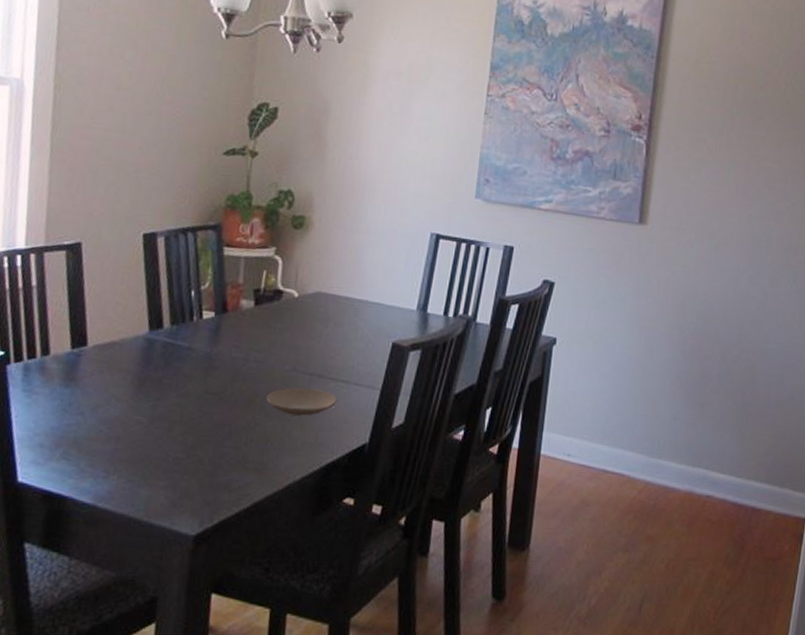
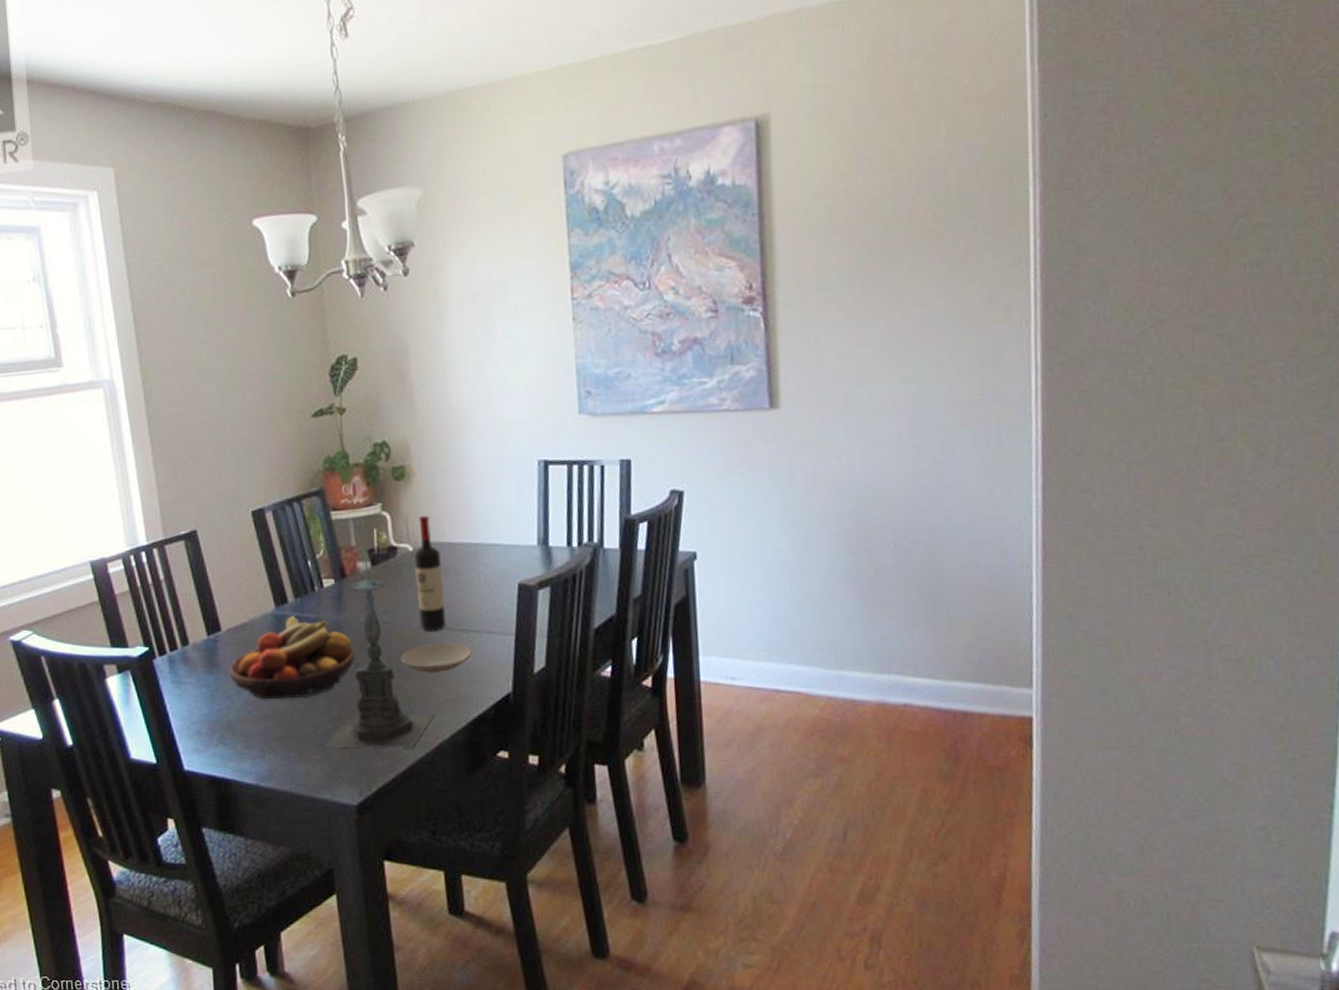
fruit bowl: none [87,342,223,424] -> present [229,616,356,700]
candle holder: none [172,296,290,485] -> present [323,557,435,749]
wine bottle: none [291,265,325,376] -> present [414,515,446,631]

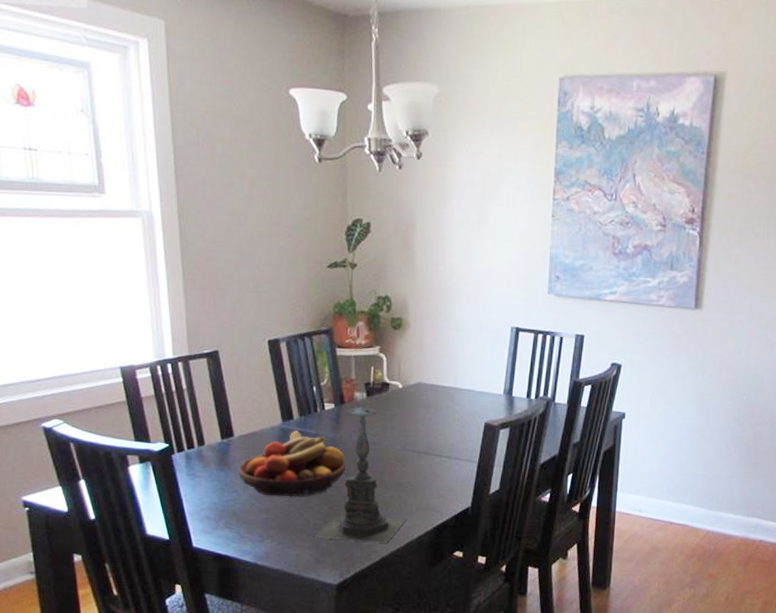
plate: present [401,643,473,673] -> none [384,463,443,487]
wine bottle: present [414,515,446,631] -> none [401,360,425,454]

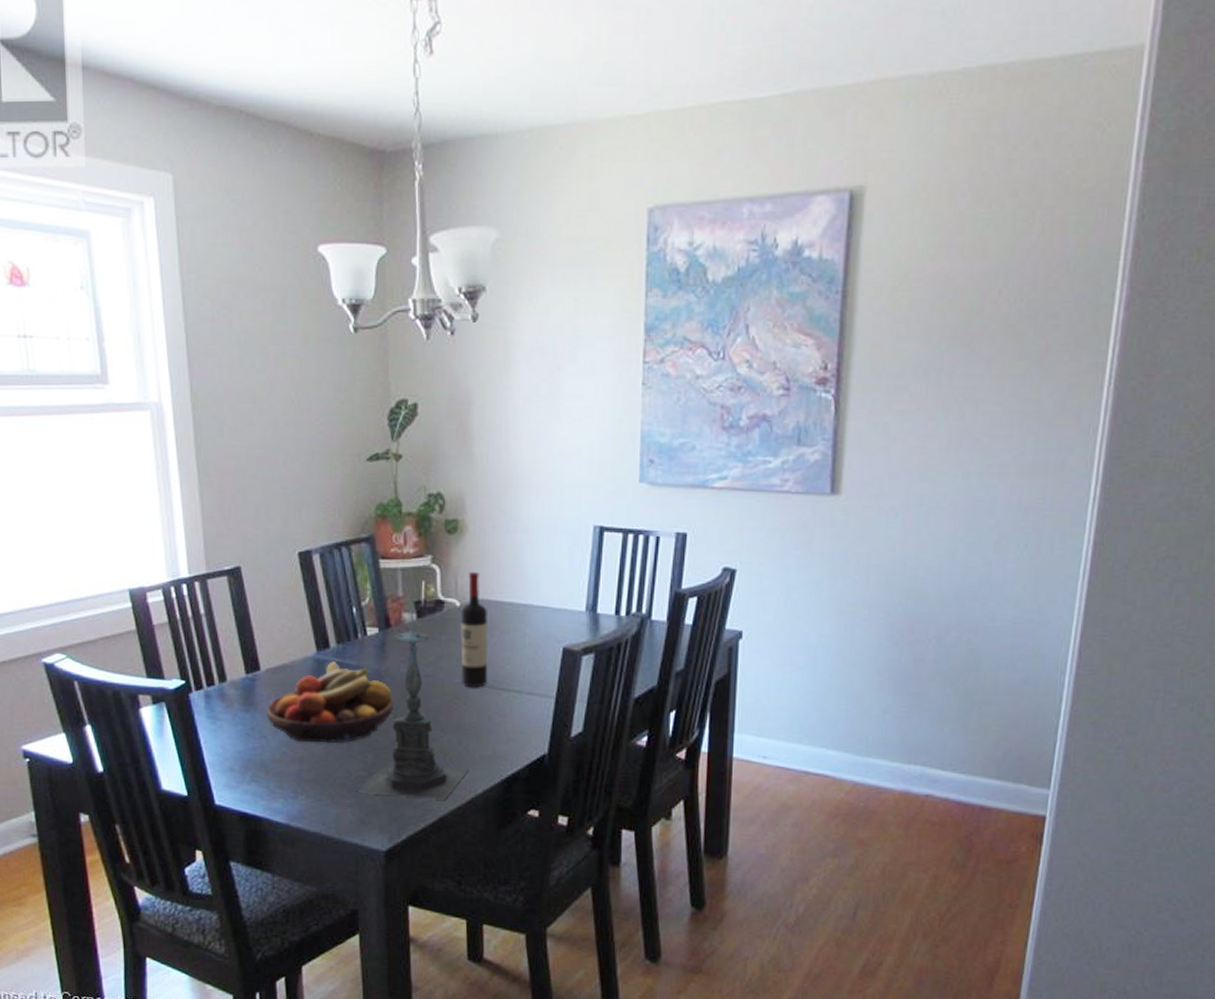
wine bottle: none [401,360,425,454] -> present [460,571,489,688]

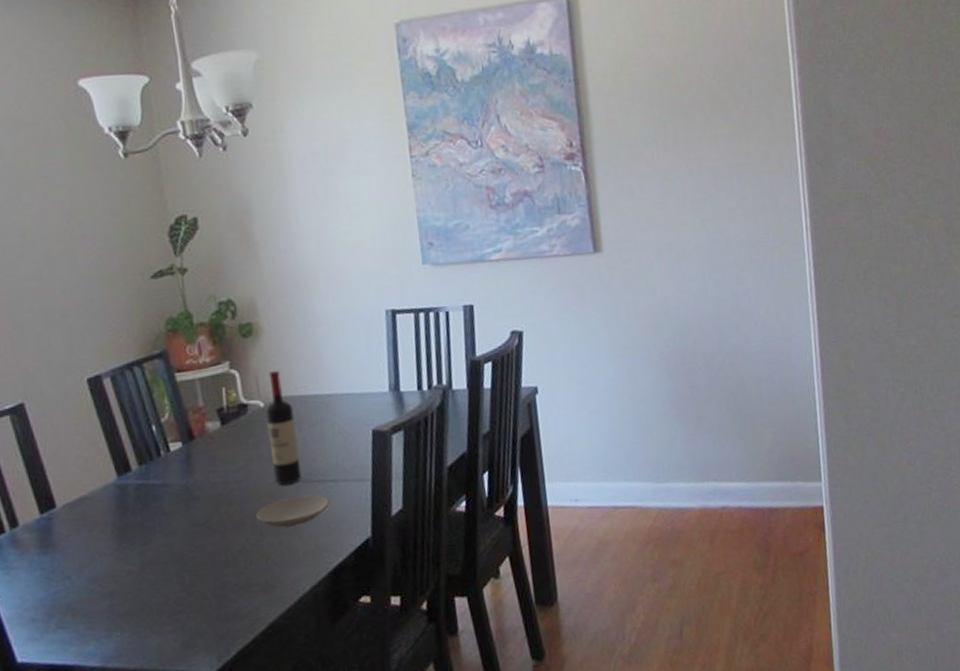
fruit bowl: present [266,661,395,744] -> none [67,484,208,576]
candle holder: present [356,609,469,800] -> none [176,417,294,616]
plate: none [440,700,512,729] -> present [256,494,331,528]

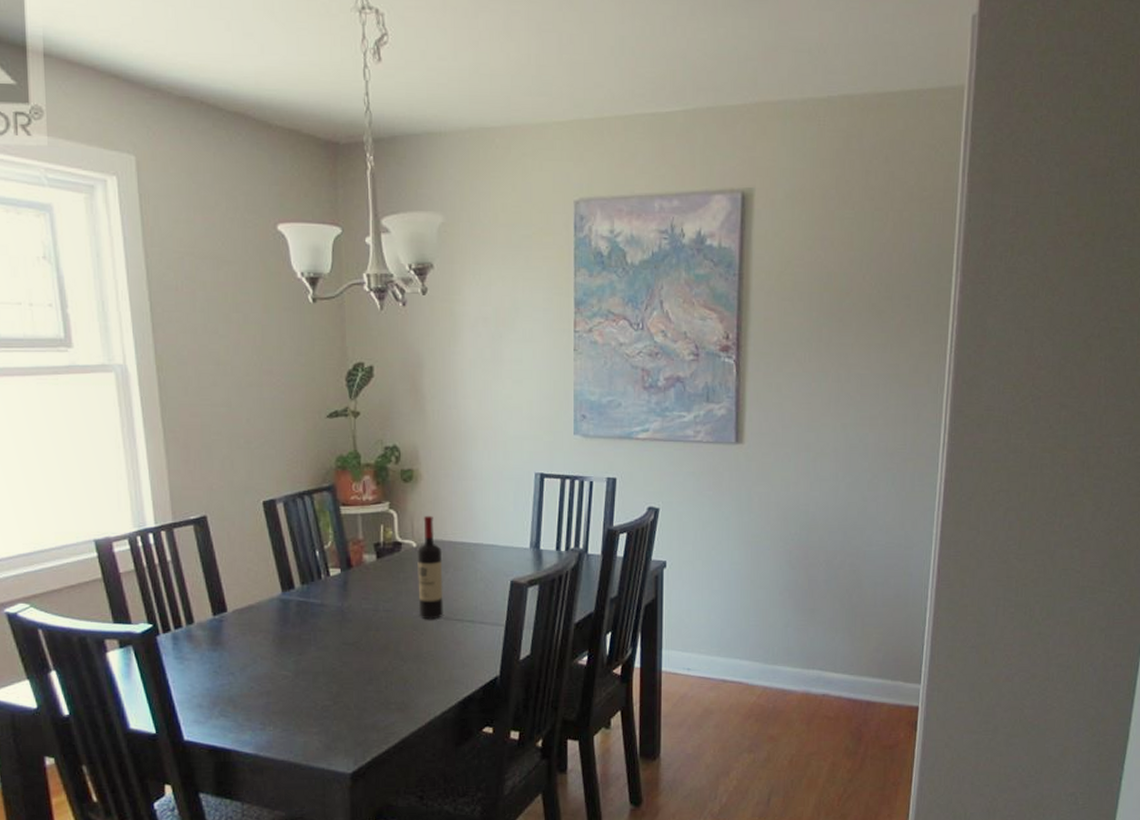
plate: present [256,494,331,528] -> none [400,631,467,657]

